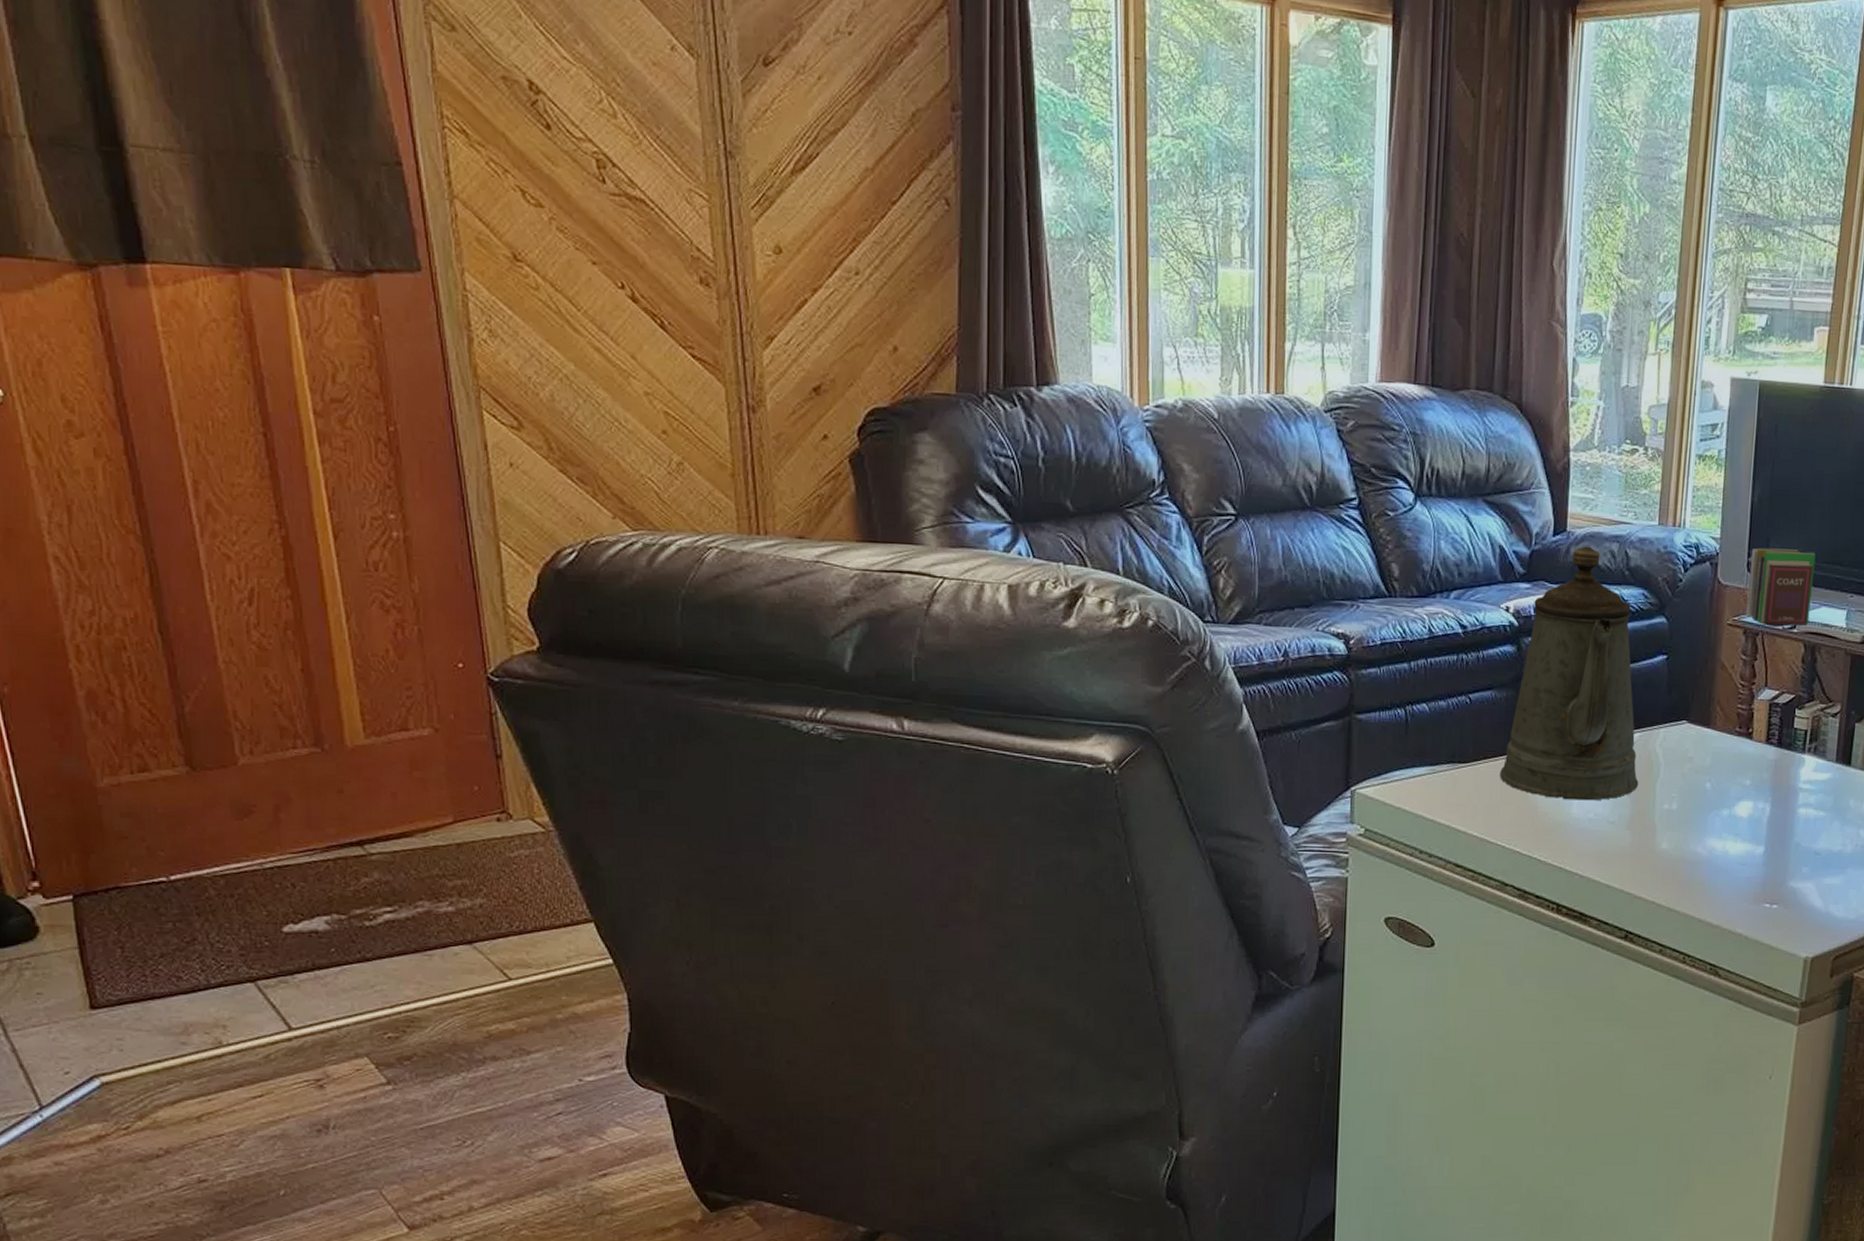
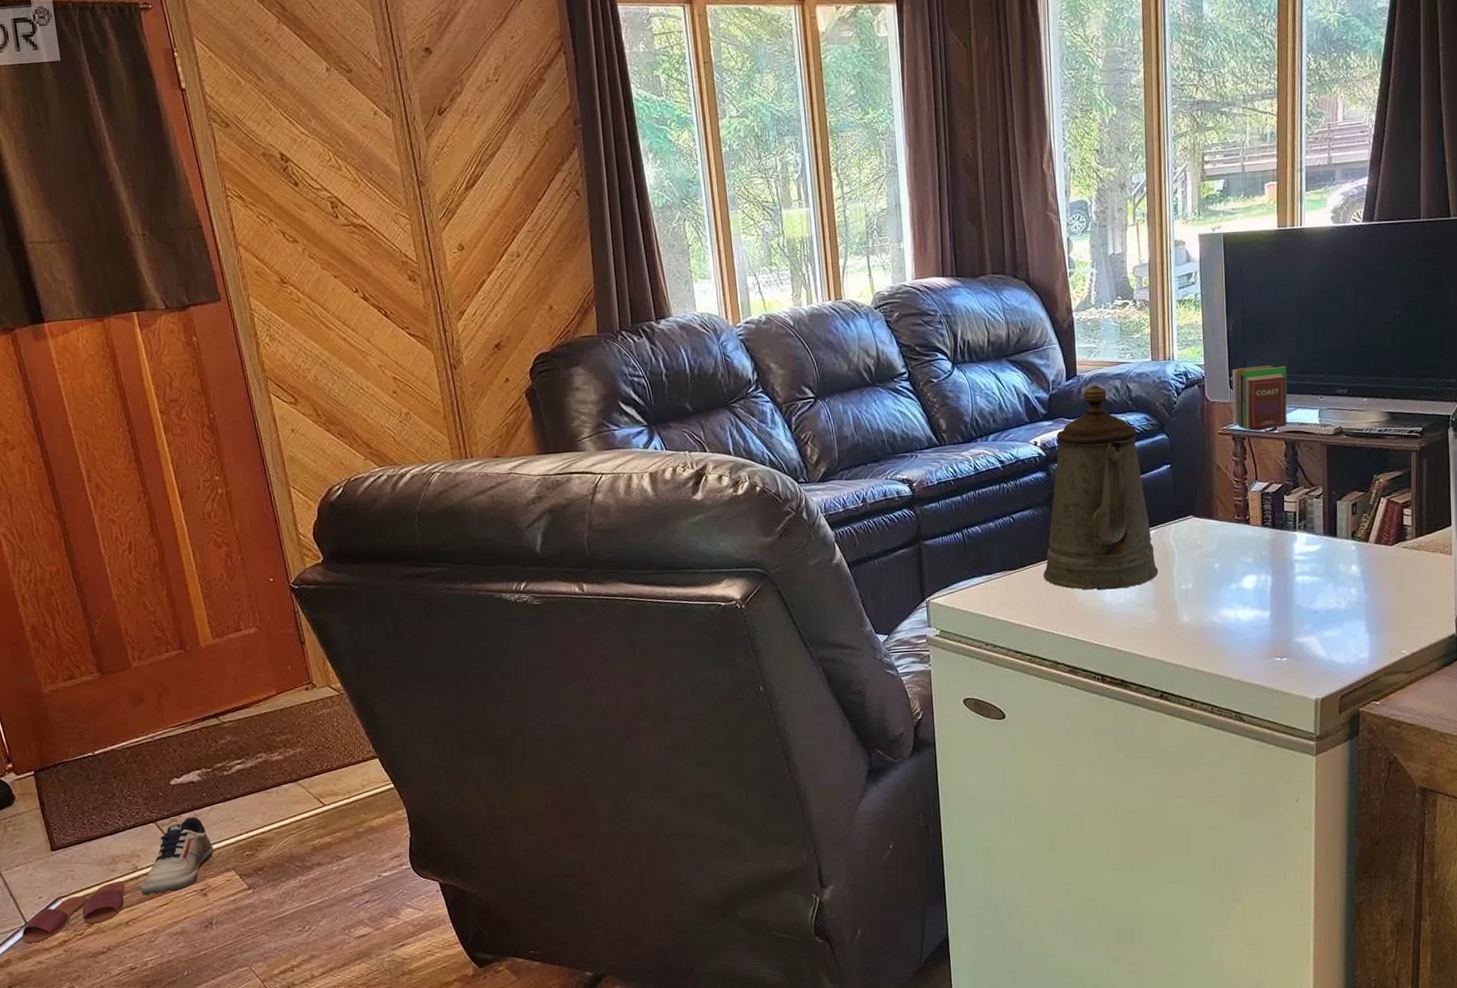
slippers: none [32,1058,199,1136] -> present [21,881,125,944]
shoe: none [224,978,340,1082] -> present [141,816,214,896]

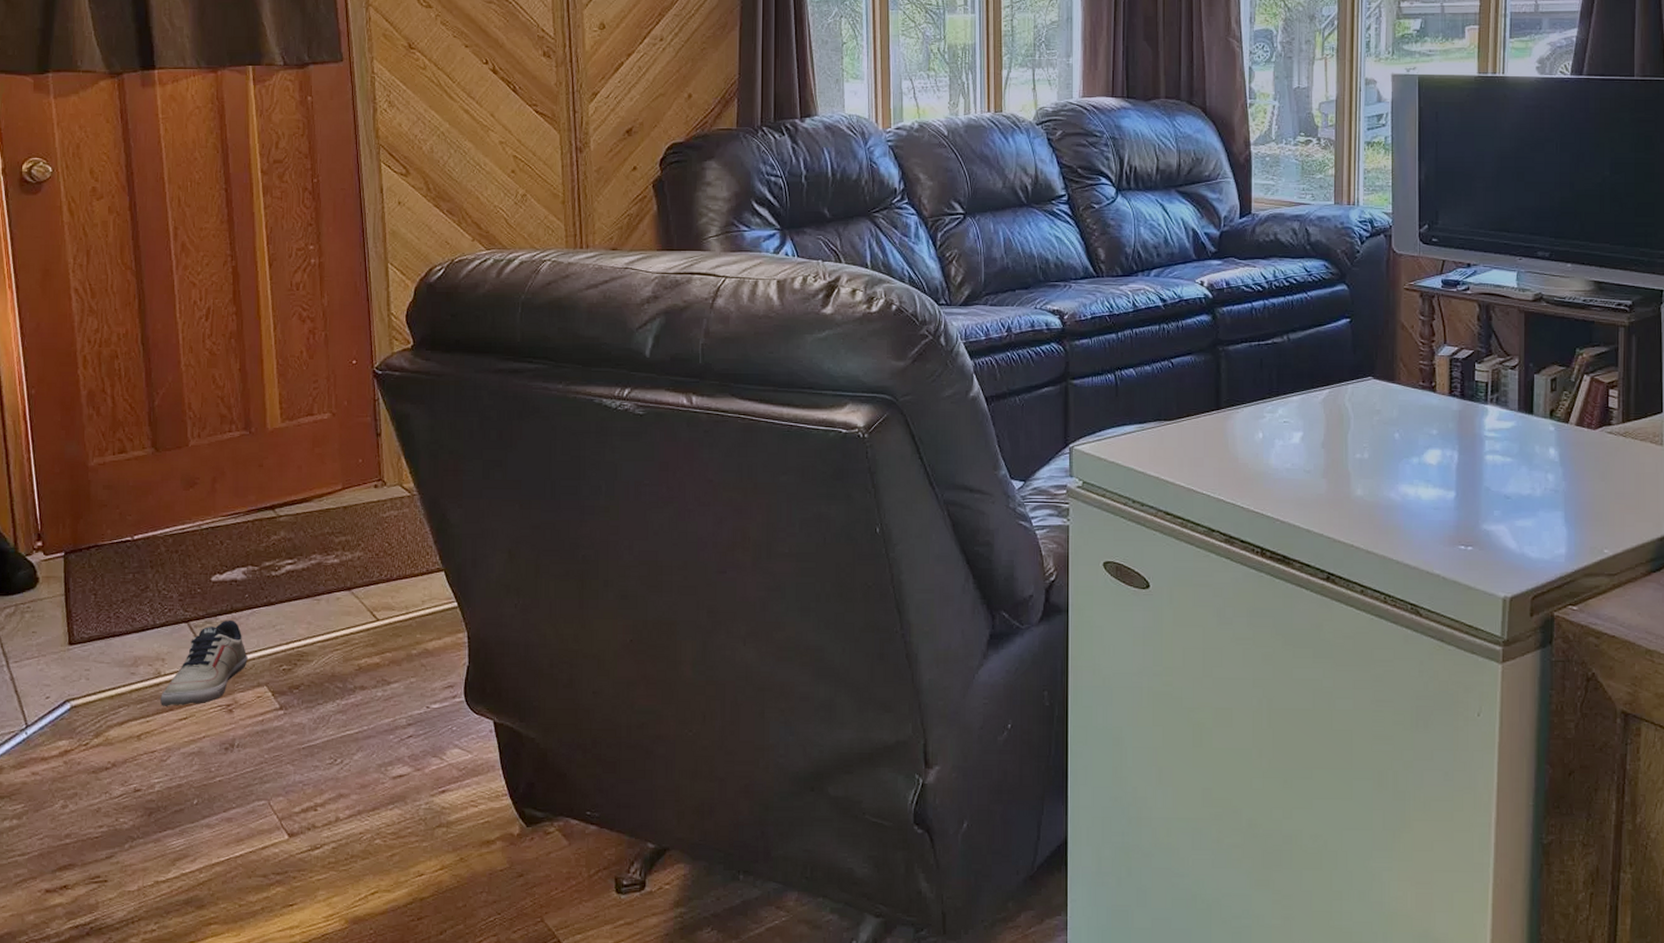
slippers: present [21,881,125,944] -> none [19,686,143,750]
coffee pot: present [1044,385,1158,591] -> none [1202,226,1331,452]
books: present [1232,365,1288,430] -> none [1421,220,1483,288]

